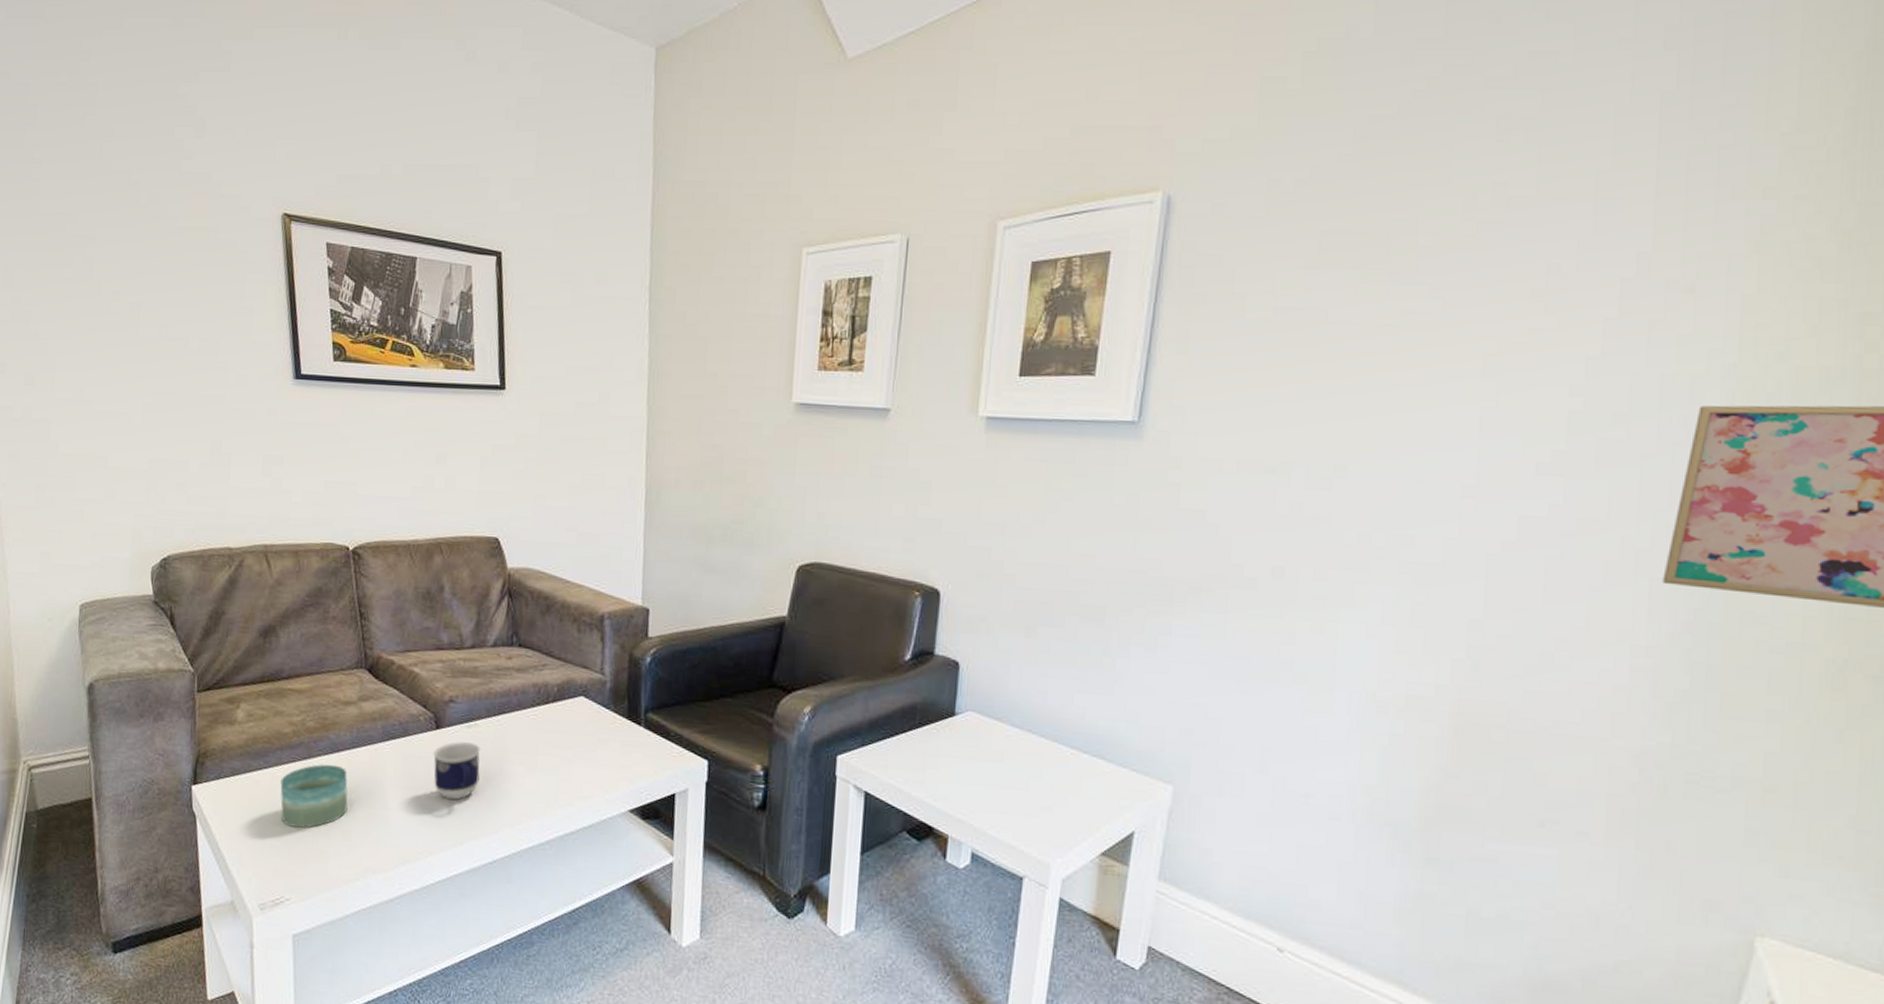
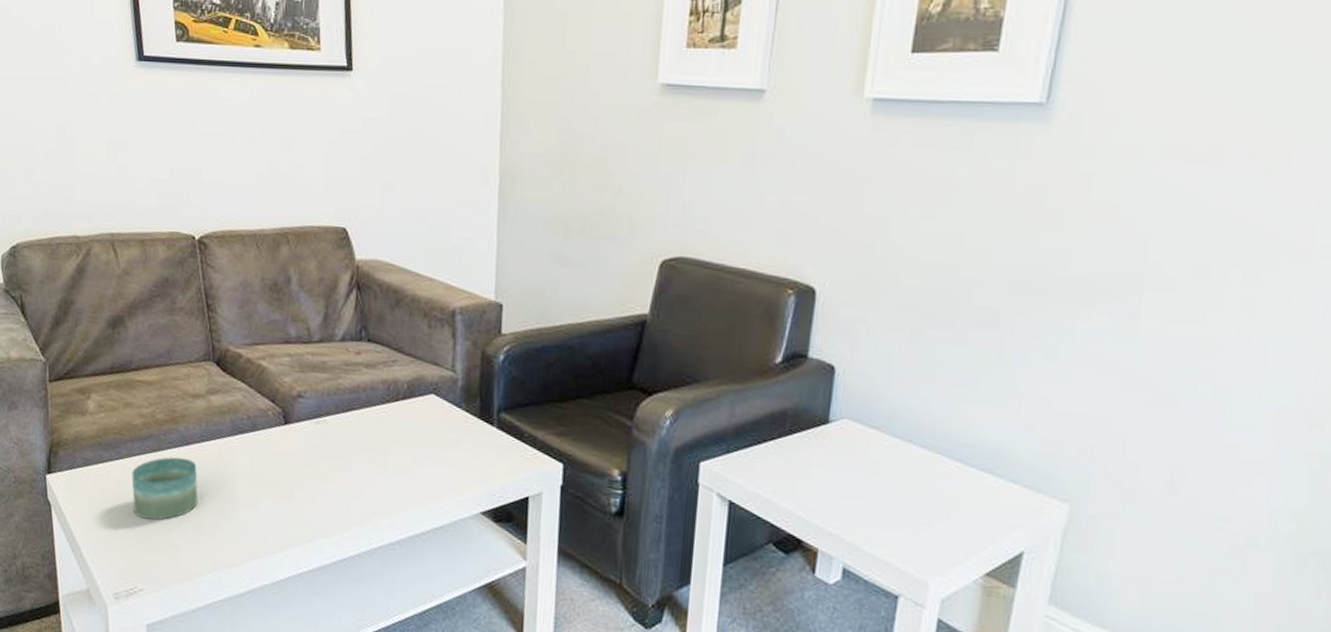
cup: present [433,742,480,800] -> none [282,438,329,497]

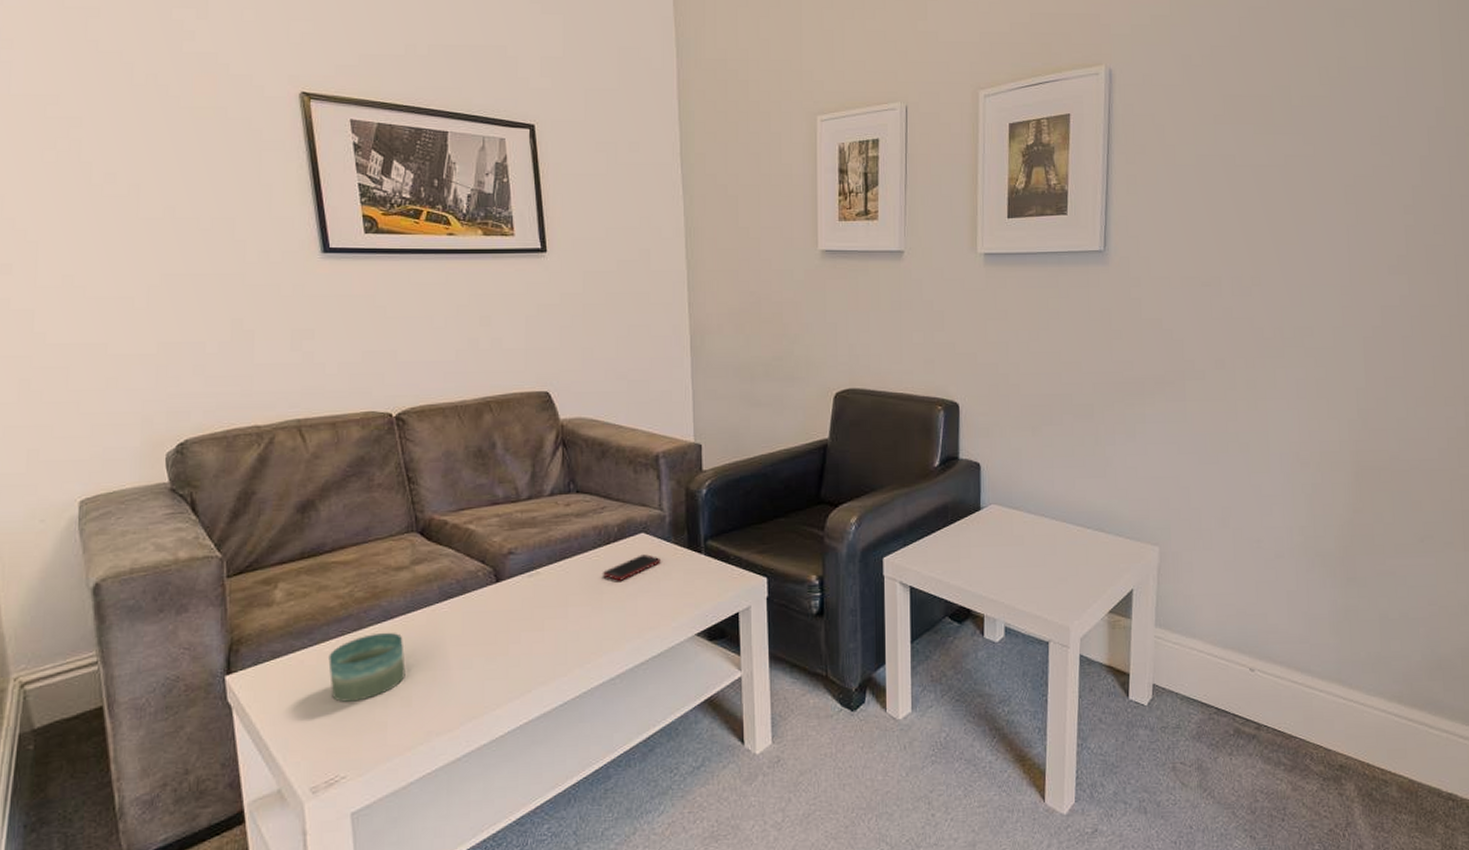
cell phone: none [388,417,450,443] -> present [602,554,661,581]

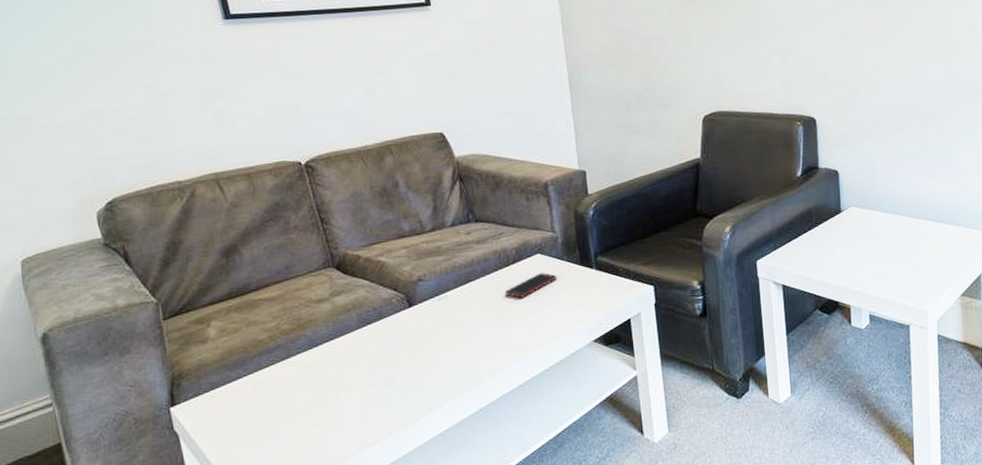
candle: present [328,632,406,702] -> none [262,358,334,424]

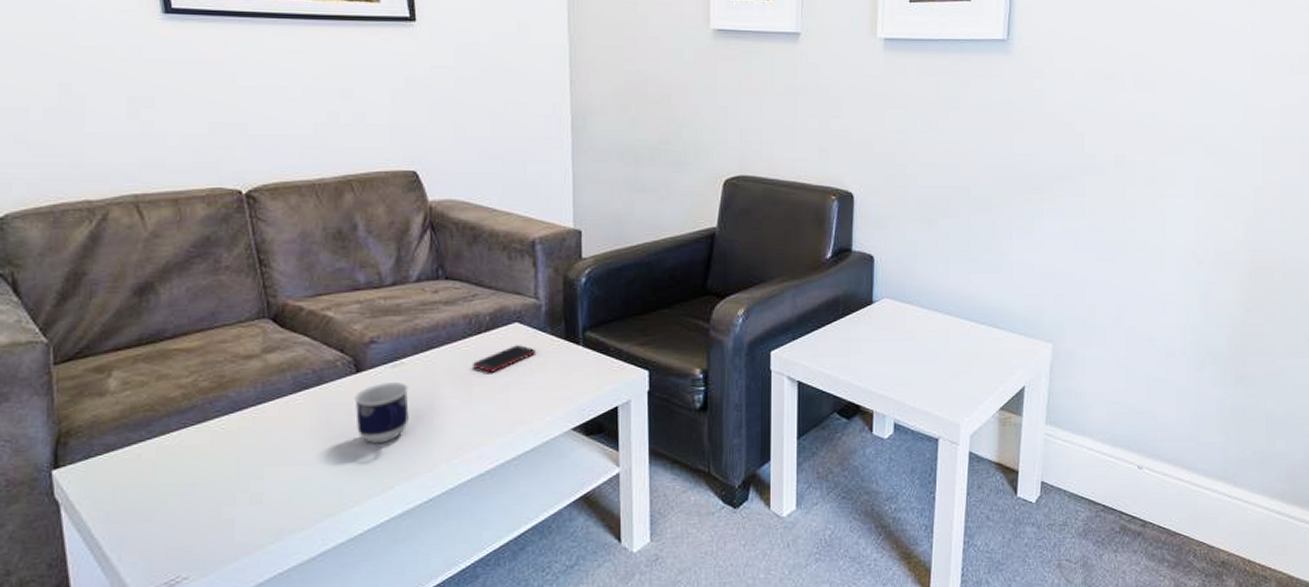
cup: none [409,312,456,366] -> present [354,382,409,444]

